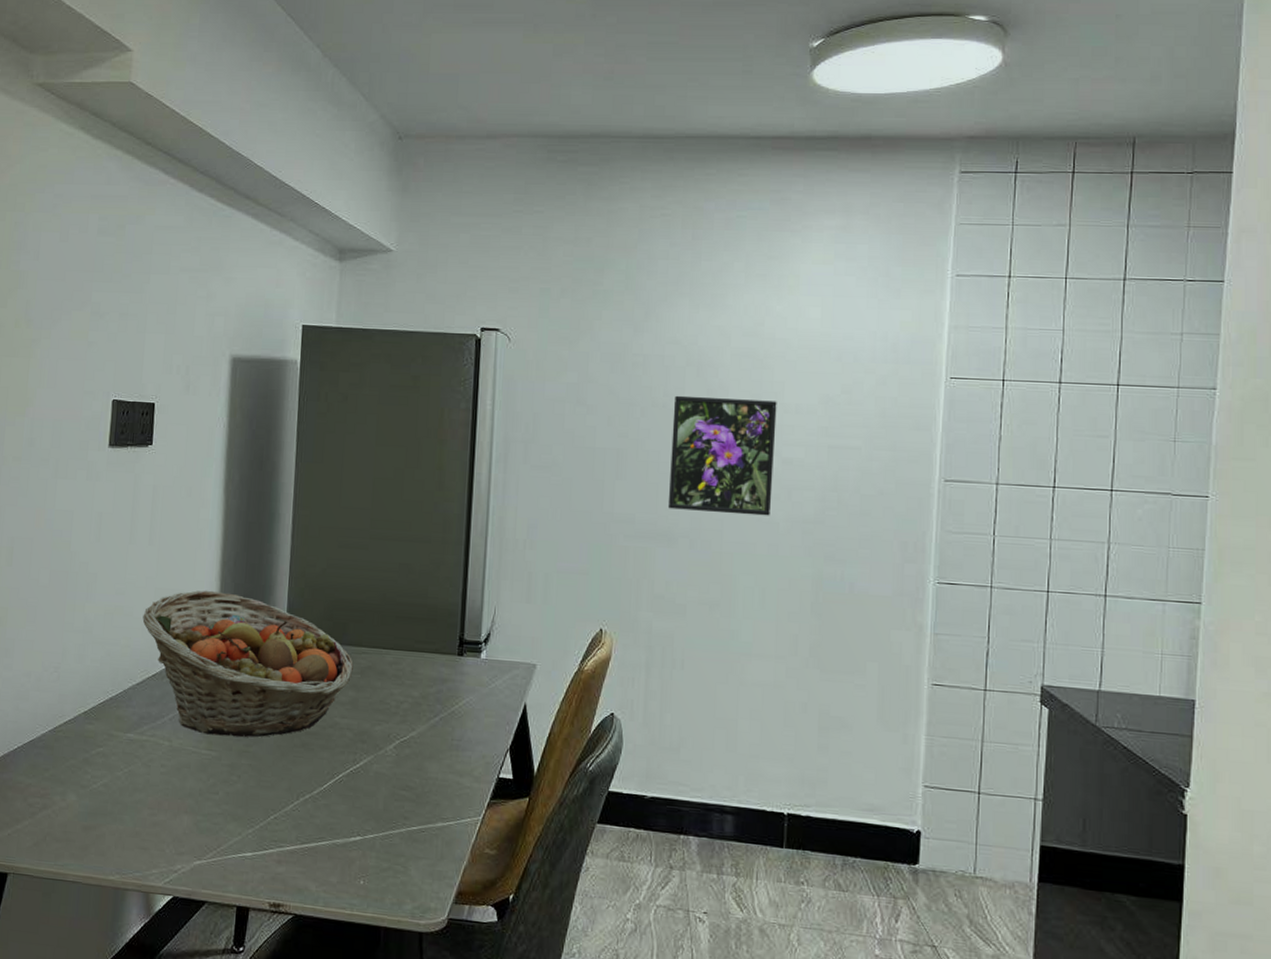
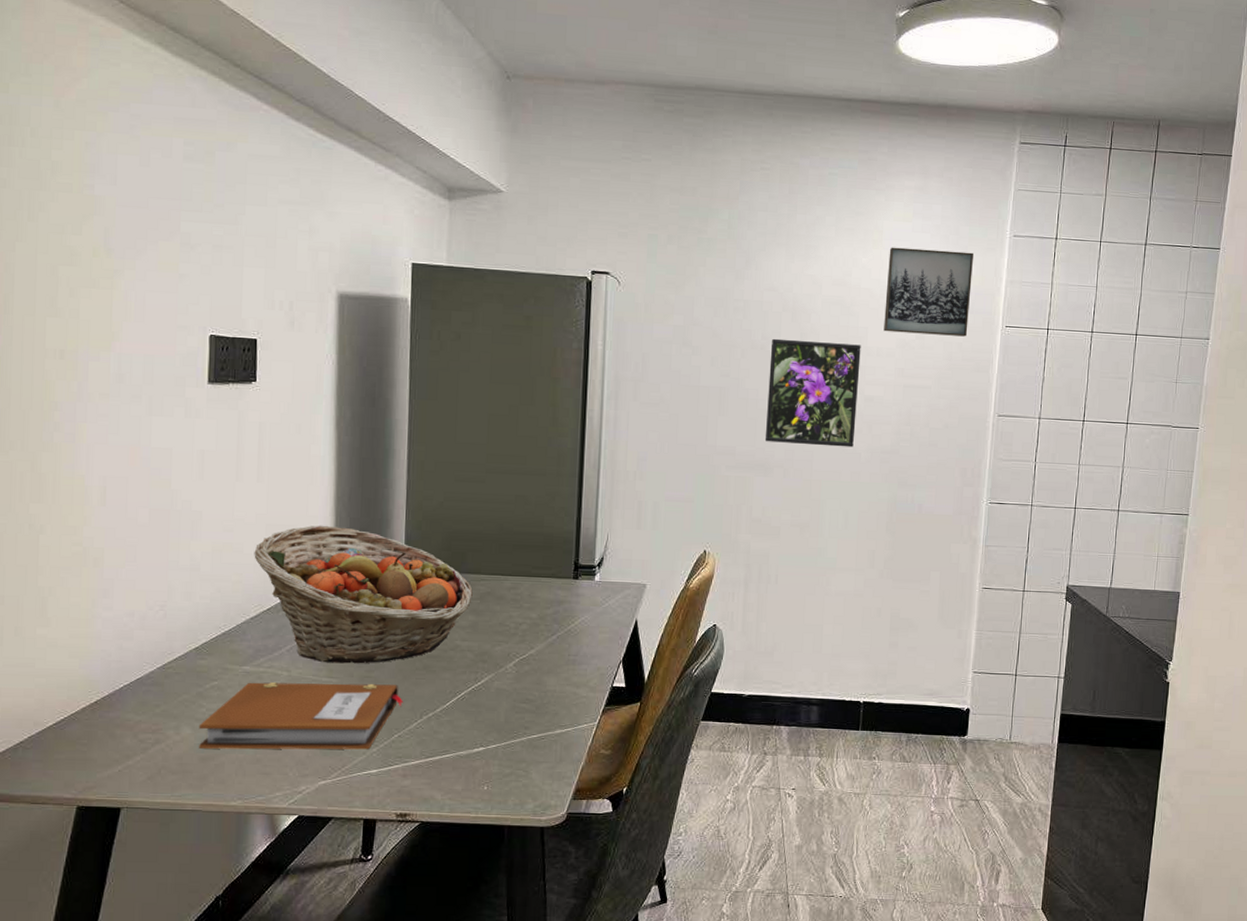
notebook: none [82,750,281,831] -> present [198,682,404,750]
wall art: none [803,292,908,390] -> present [884,247,973,337]

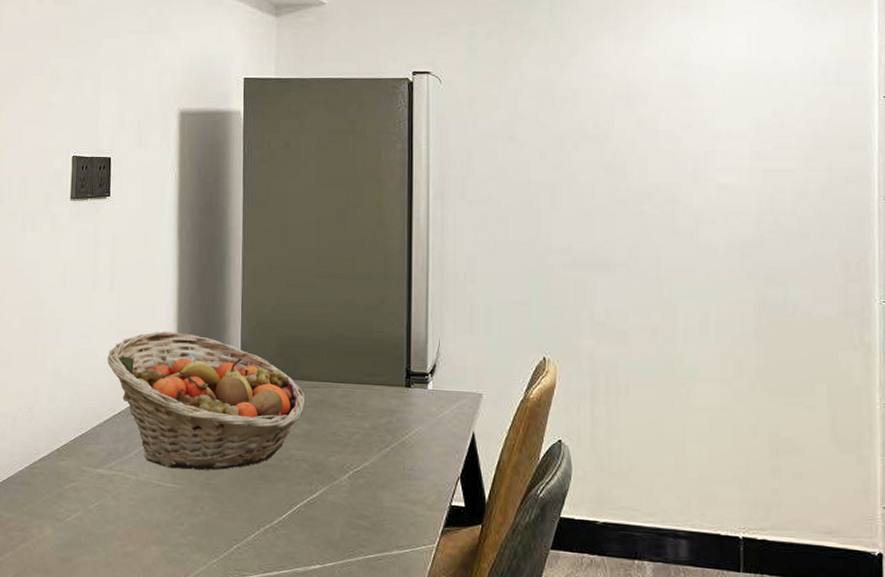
notebook: present [198,682,404,750] -> none [58,485,242,560]
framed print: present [764,338,861,448] -> none [603,127,708,241]
wall art: present [884,247,973,337] -> none [732,18,836,112]

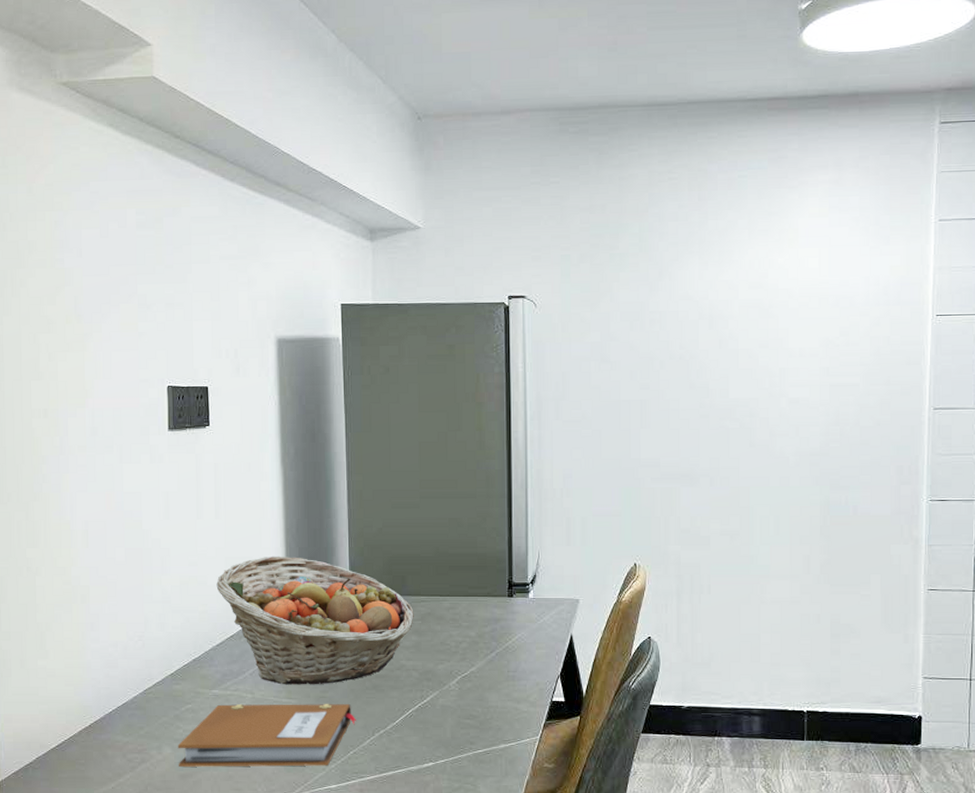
notebook: none [58,485,242,560] -> present [177,703,357,767]

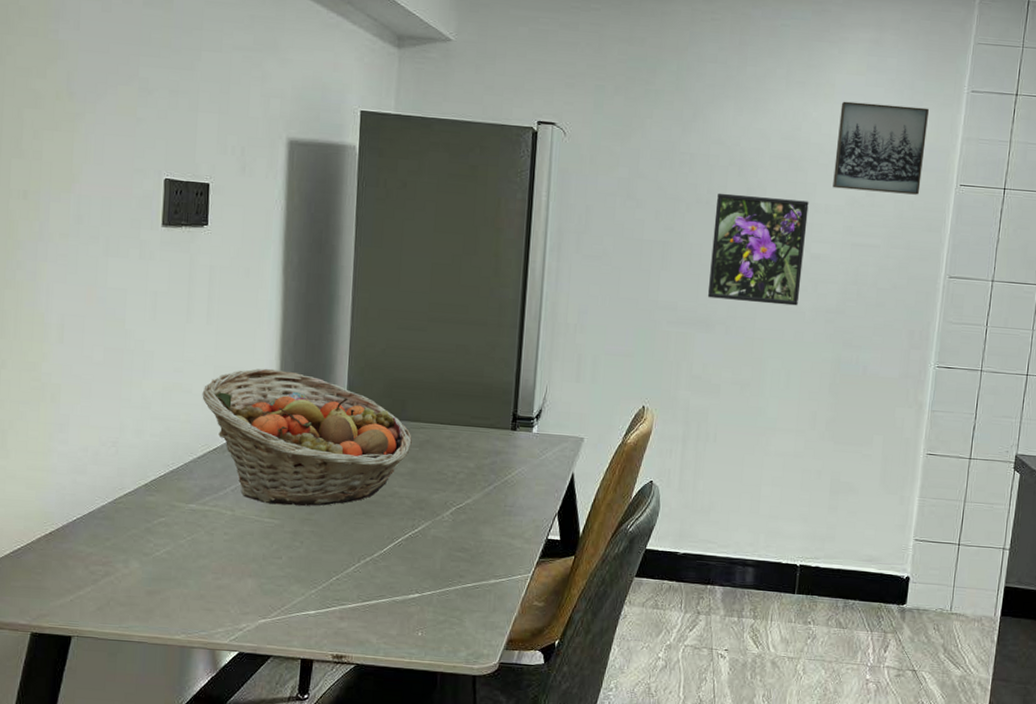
notebook: present [177,703,357,767] -> none [146,520,343,591]
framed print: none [688,347,783,452] -> present [707,193,809,306]
wall art: none [805,242,896,331] -> present [833,101,929,195]

